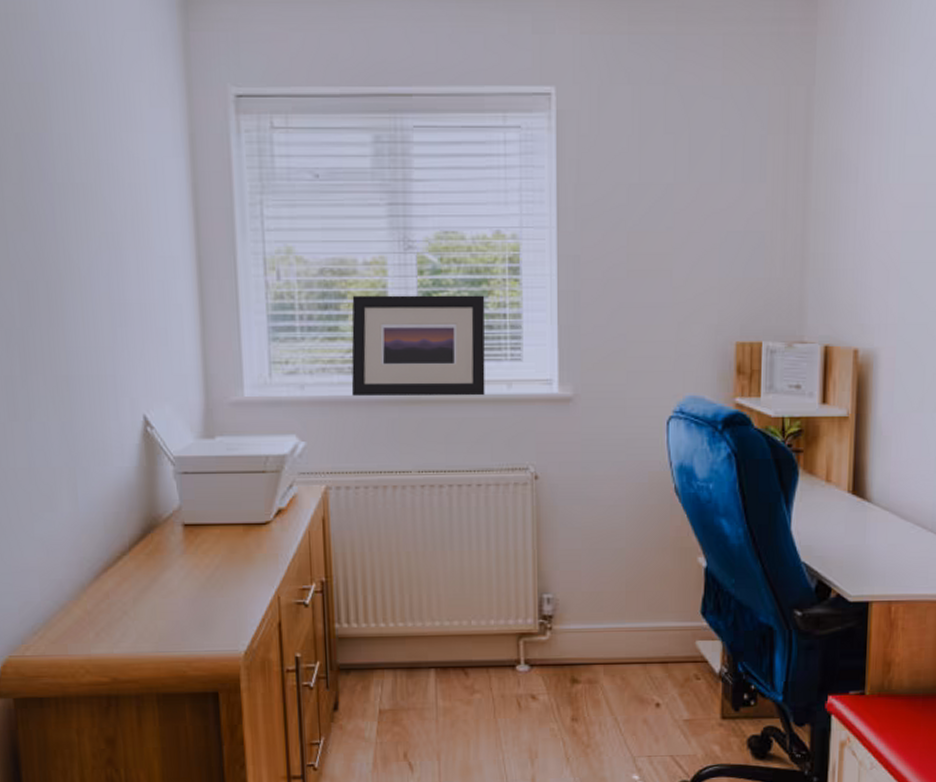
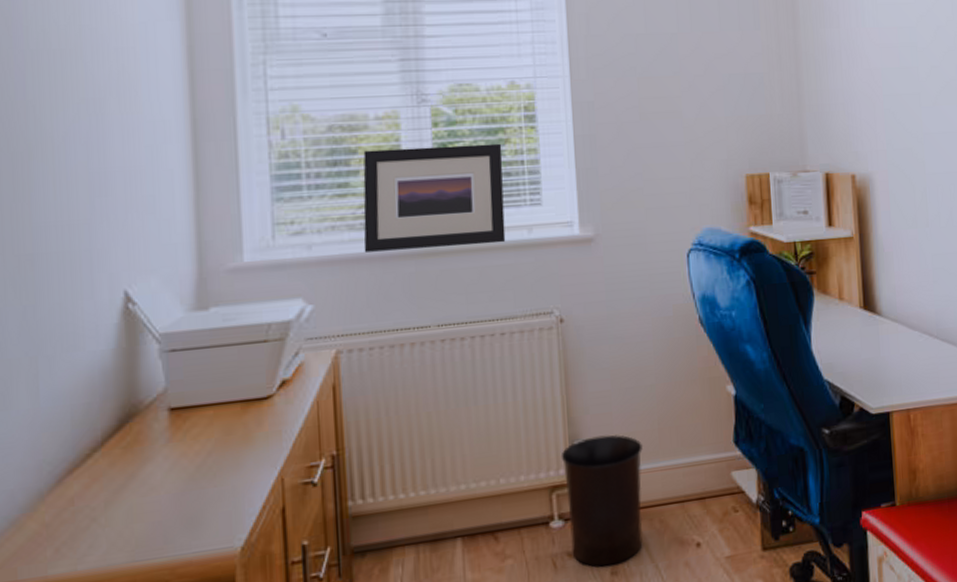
waste bin: none [529,592,609,712] -> present [561,435,643,567]

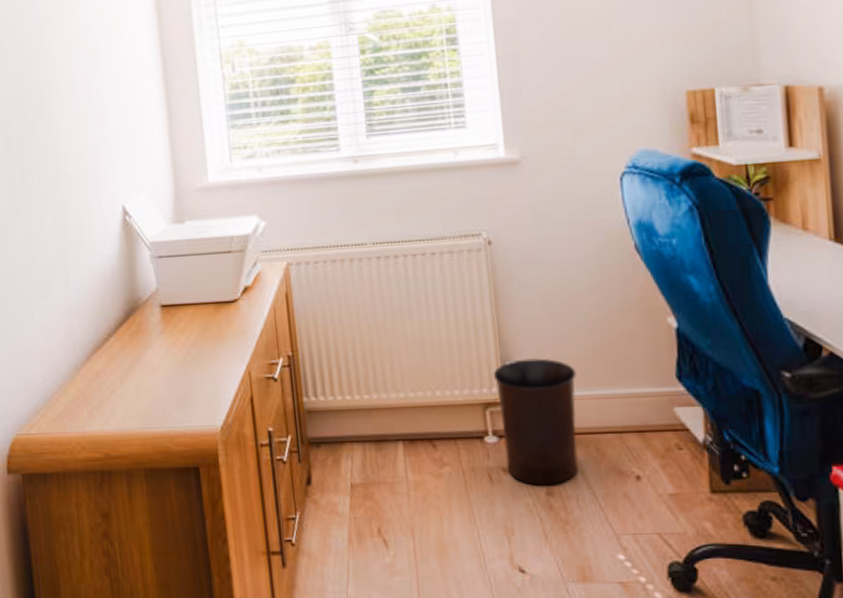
picture frame: present [363,143,506,254] -> none [301,67,433,175]

